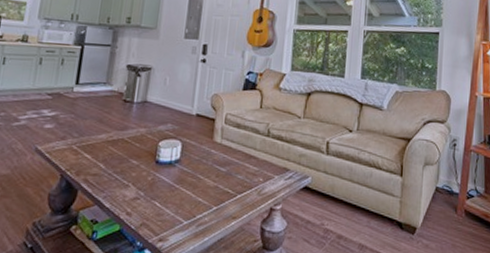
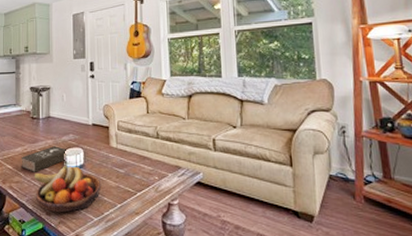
book: none [102,135,163,165] -> present [21,146,67,172]
fruit bowl: none [116,158,198,214] -> present [34,165,102,213]

